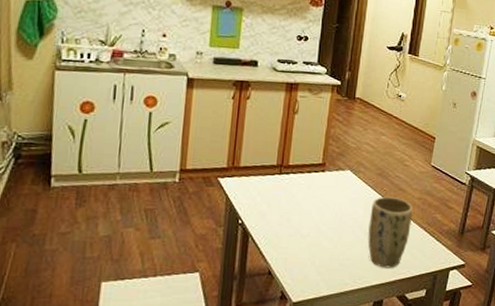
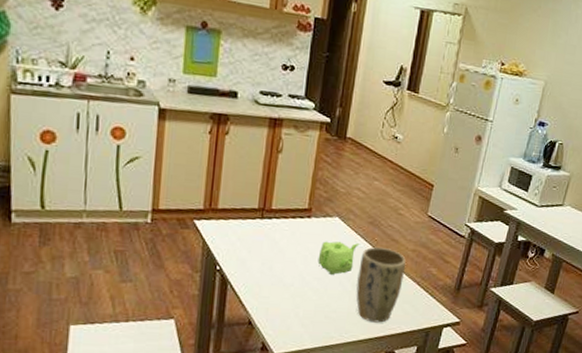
teapot: none [332,192,370,224] -> present [318,241,360,275]

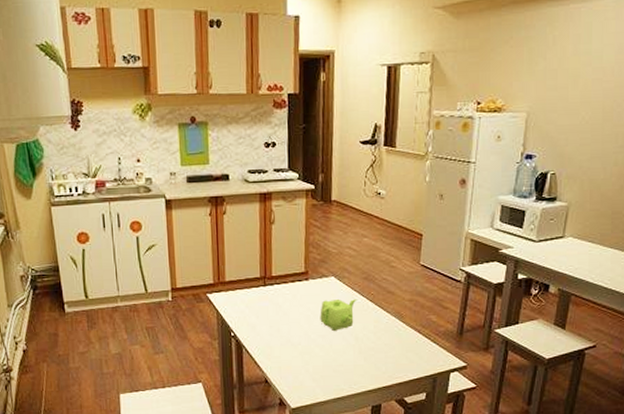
plant pot: present [356,246,406,323] -> none [359,300,404,373]

